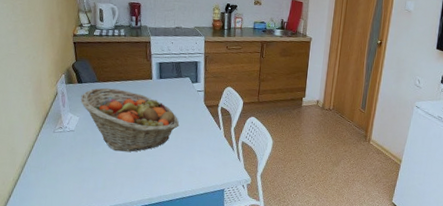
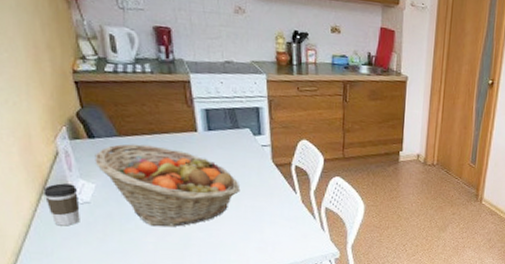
coffee cup: none [44,116,67,148] -> present [43,183,80,226]

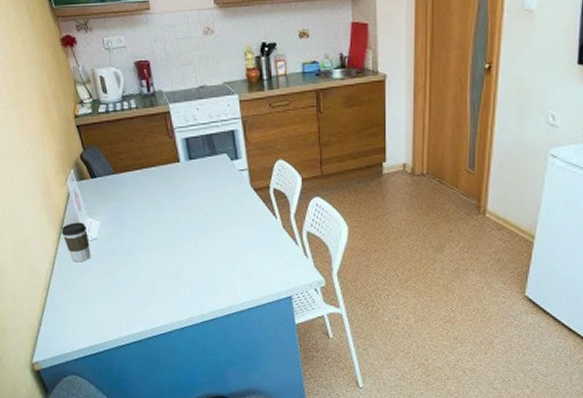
fruit basket: present [95,144,241,227] -> none [97,180,223,259]

